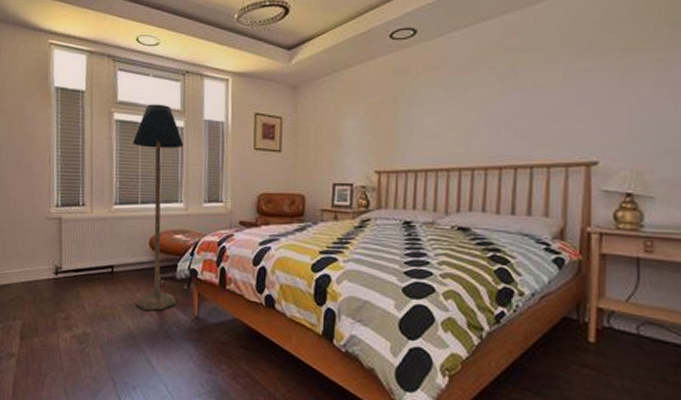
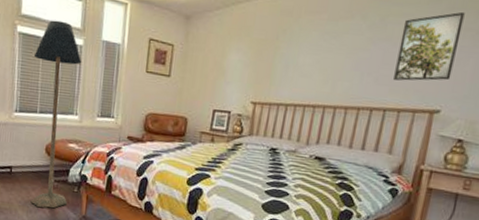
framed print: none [536,51,605,132] -> present [394,11,465,81]

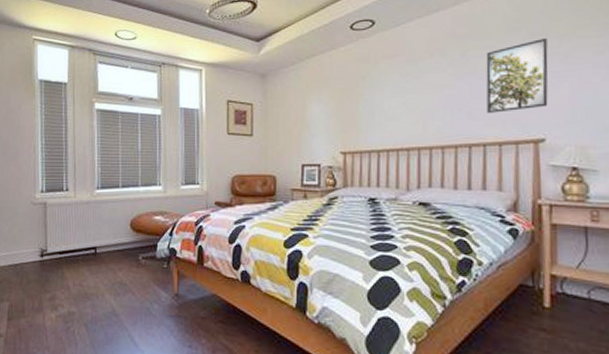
floor lamp: present [30,20,82,209] -> none [113,93,162,289]

